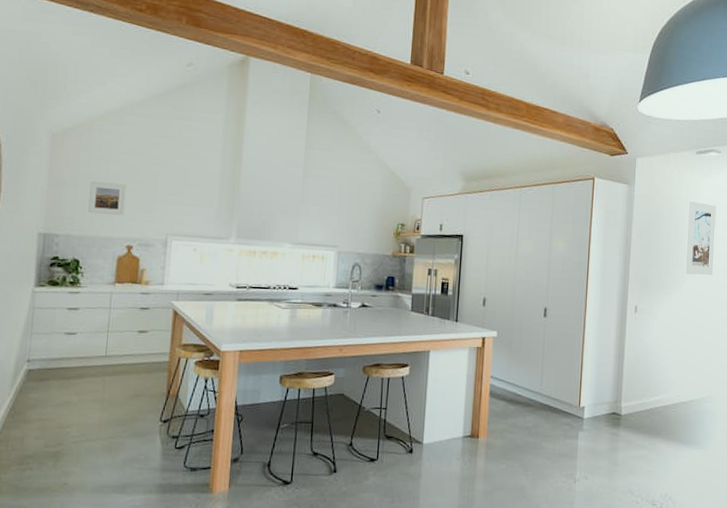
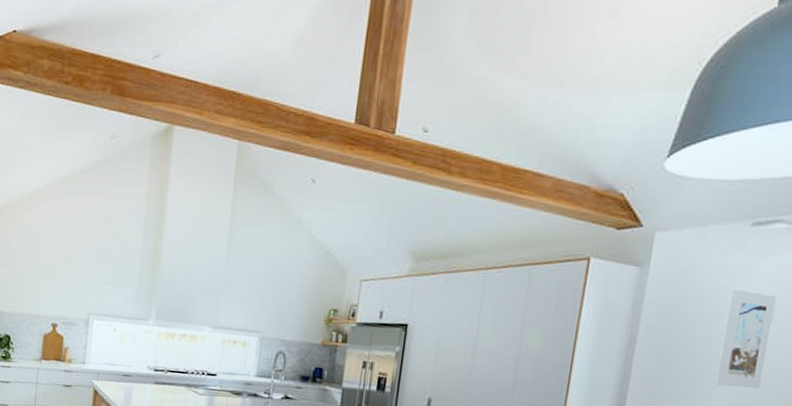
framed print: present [88,180,126,216] -> none [18,259,52,294]

